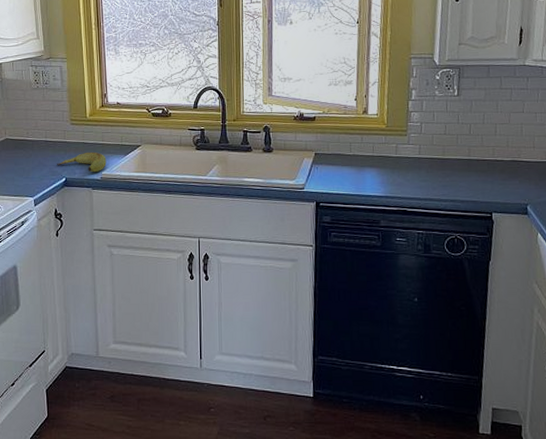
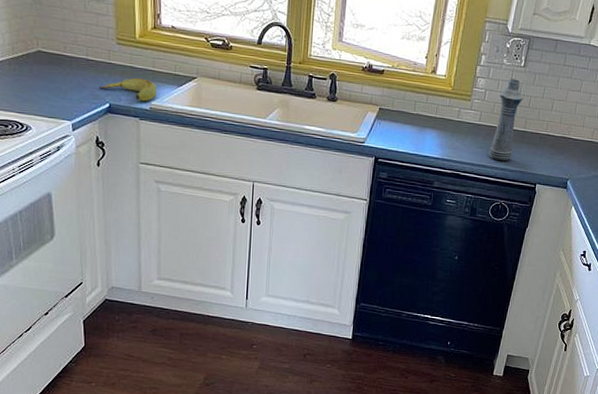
bottle: none [434,108,462,193] -> present [489,78,523,162]

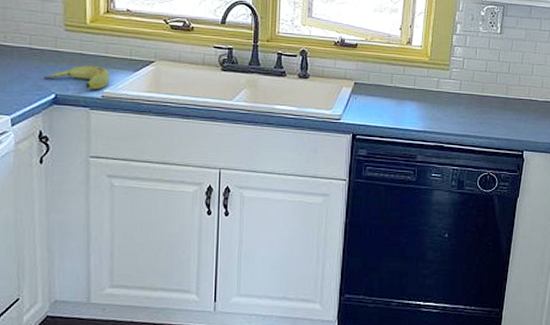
bottle: present [489,78,523,162] -> none [472,46,502,130]

